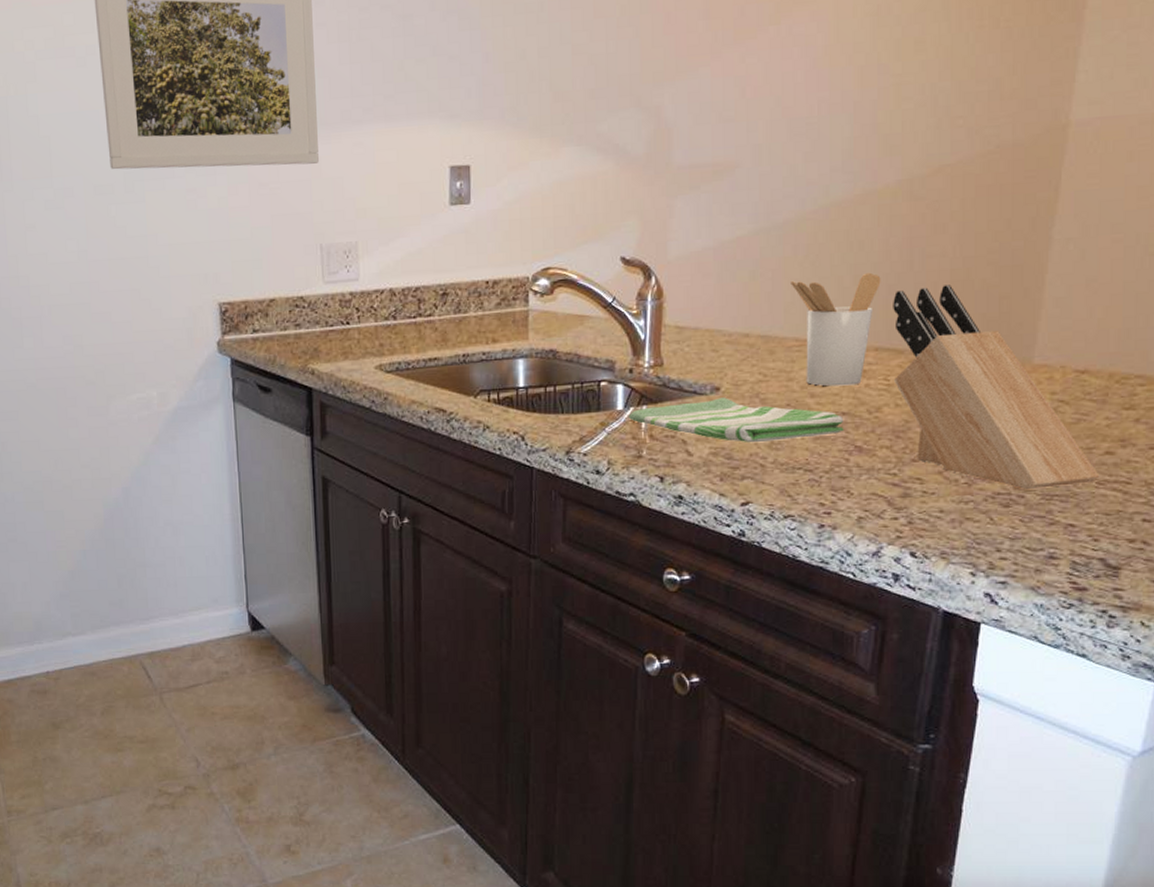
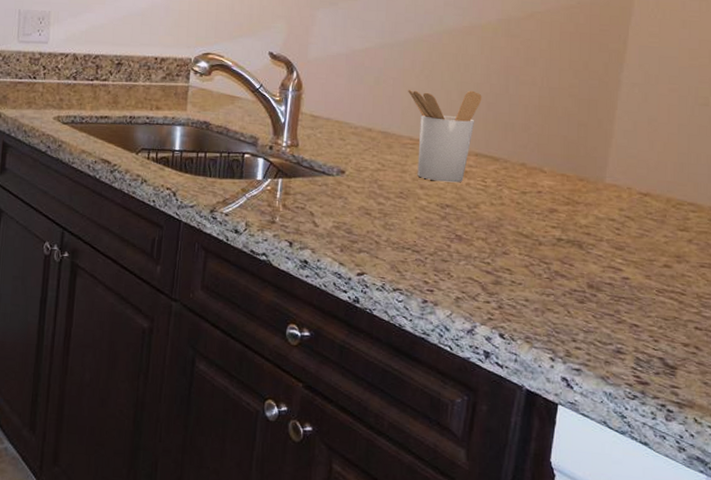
dish towel: present [628,397,844,443] -> none [266,180,448,223]
knife block: present [893,285,1100,490] -> none [490,108,659,291]

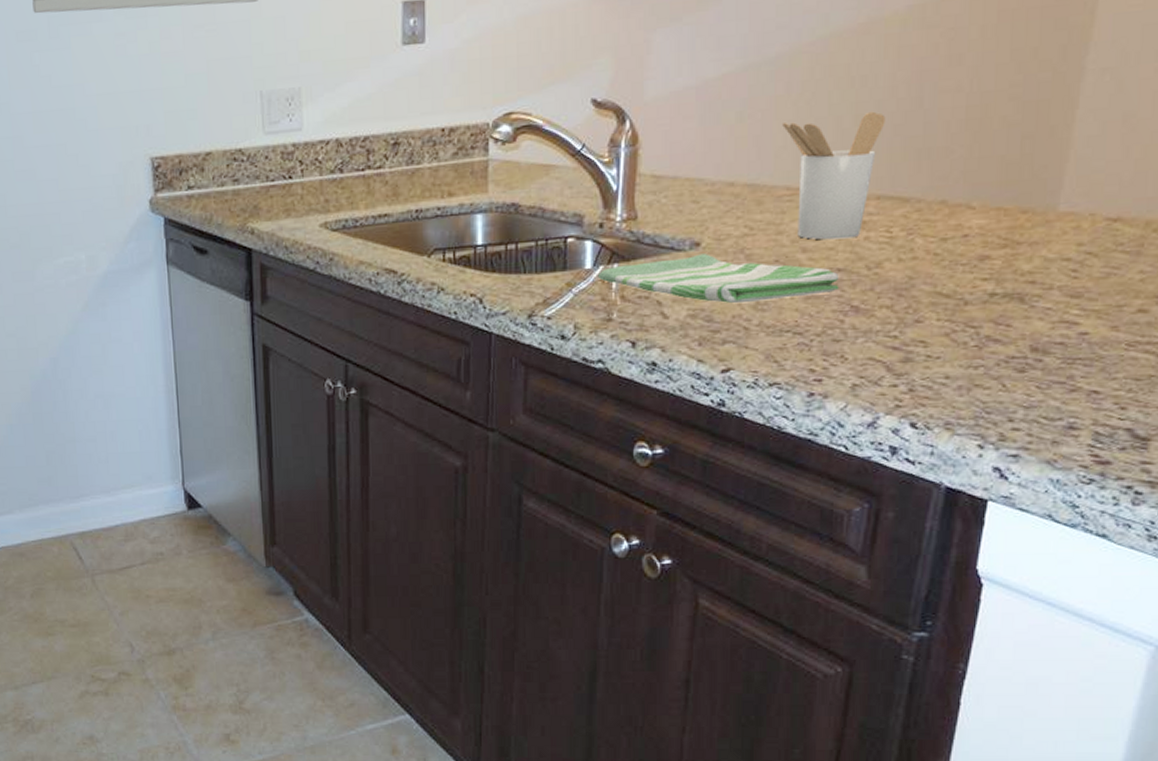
dish towel: none [266,180,448,223] -> present [597,254,840,304]

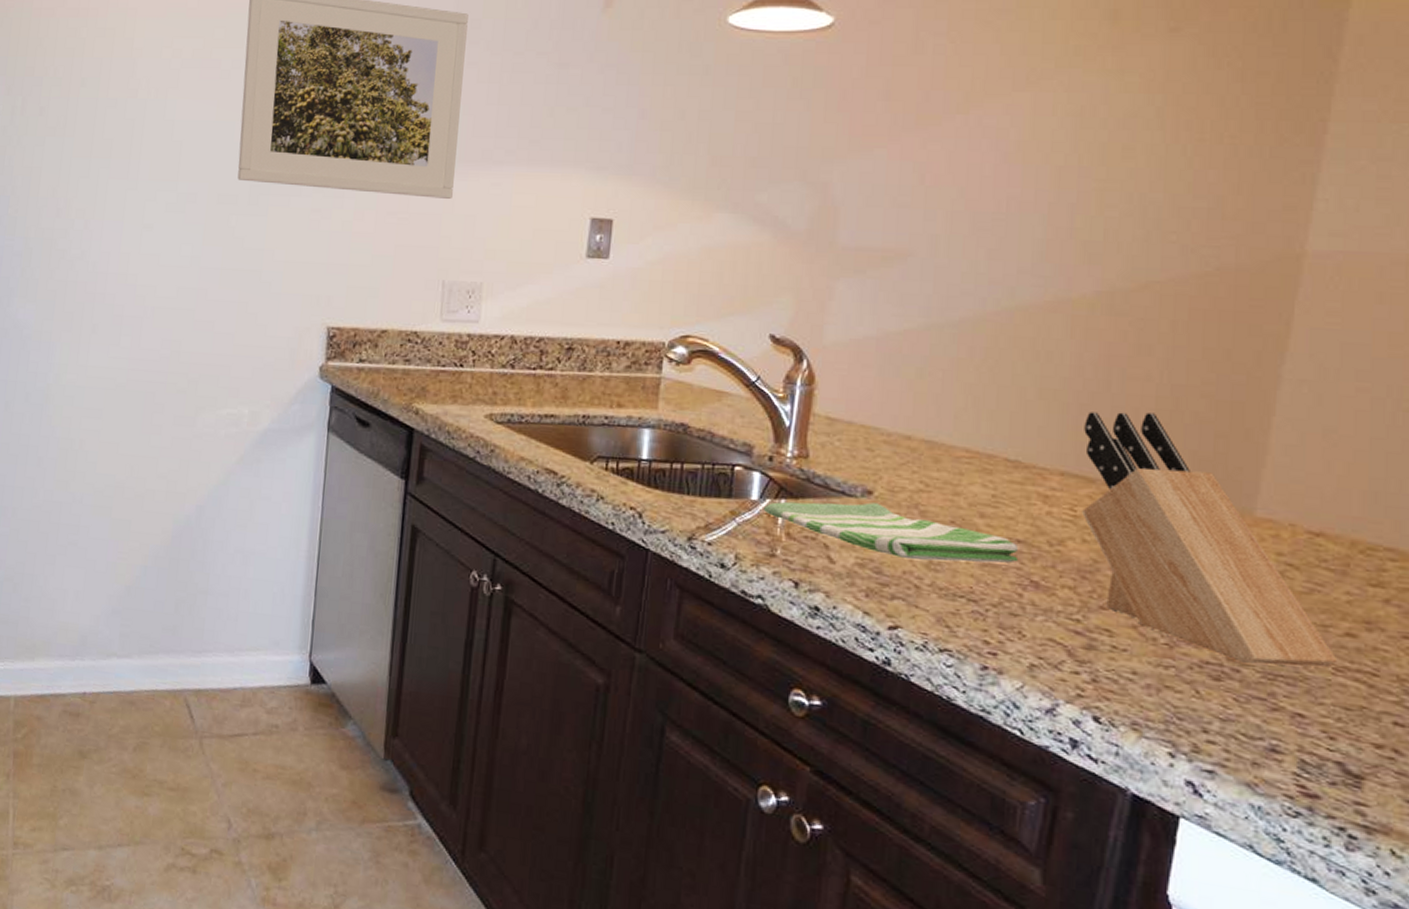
utensil holder: present [782,111,886,240] -> none [964,384,1071,511]
knife block: none [898,123,1130,353] -> present [1082,412,1338,667]

